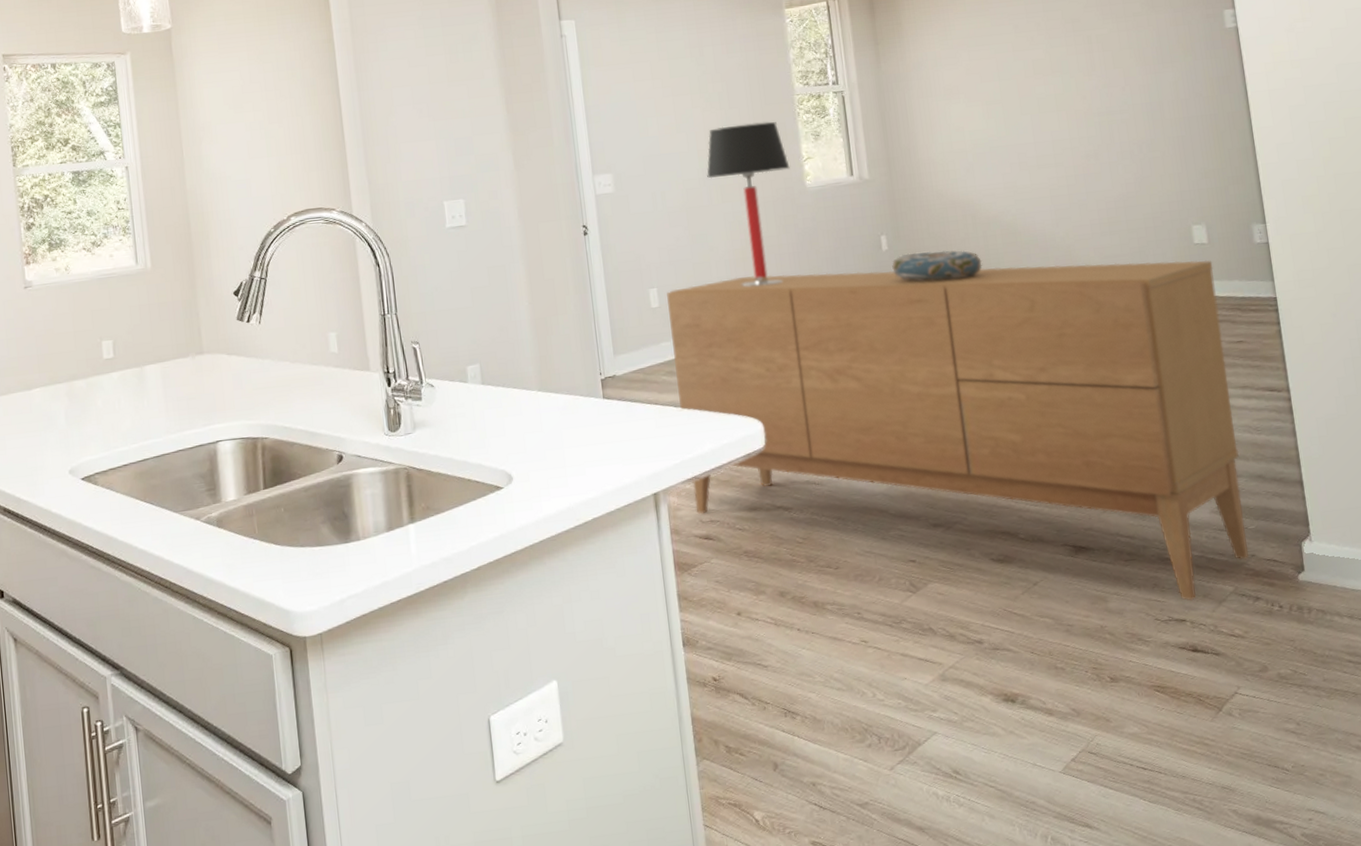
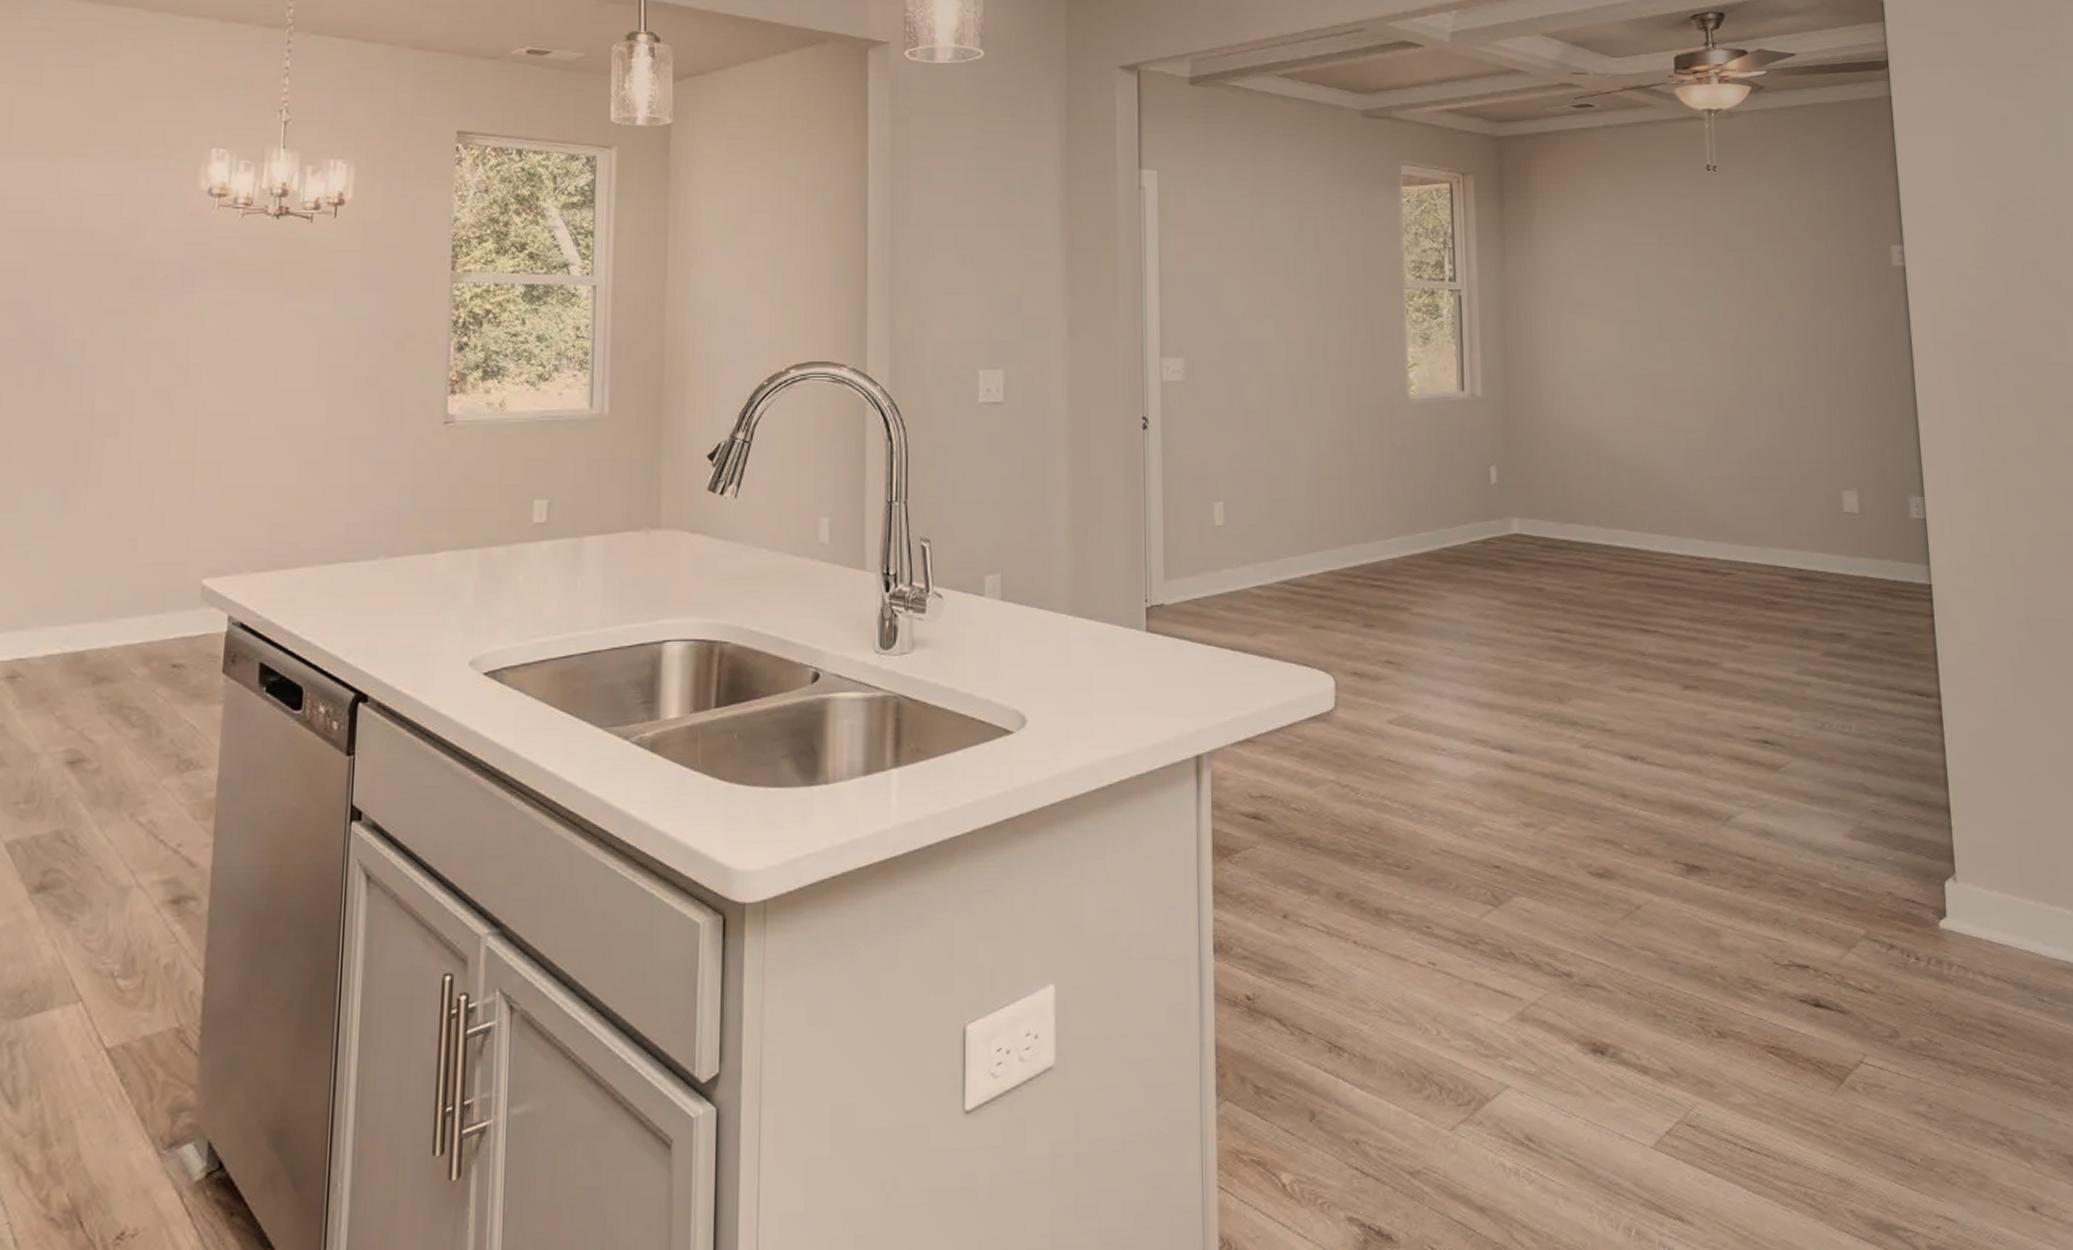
sideboard: present [666,260,1249,601] -> none [1234,498,1884,944]
table lamp: present [707,121,790,287] -> none [1295,316,1392,512]
decorative bowl: present [891,250,983,282] -> none [1499,490,1605,527]

